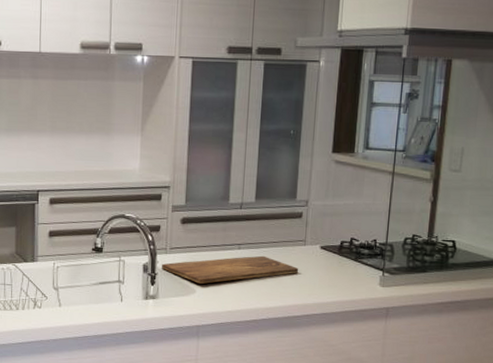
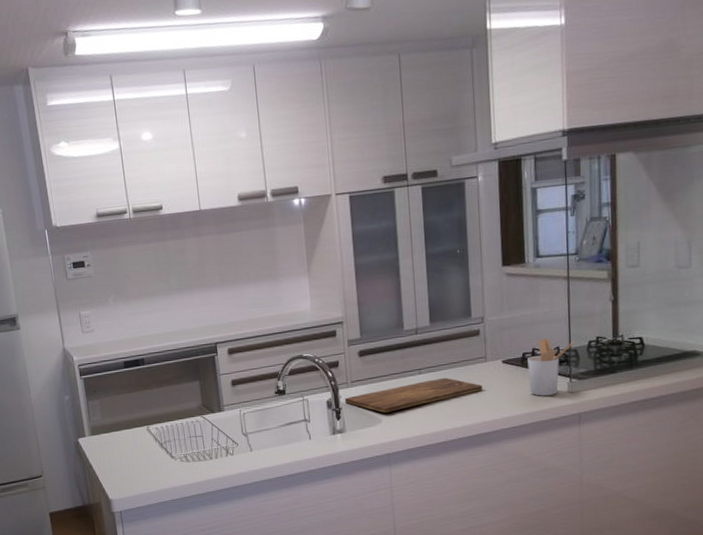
utensil holder: none [344,230,392,287] -> present [527,338,575,396]

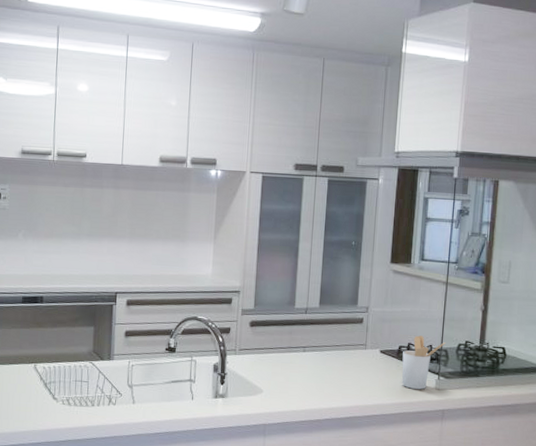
cutting board: present [345,377,483,413] -> none [231,358,360,384]

